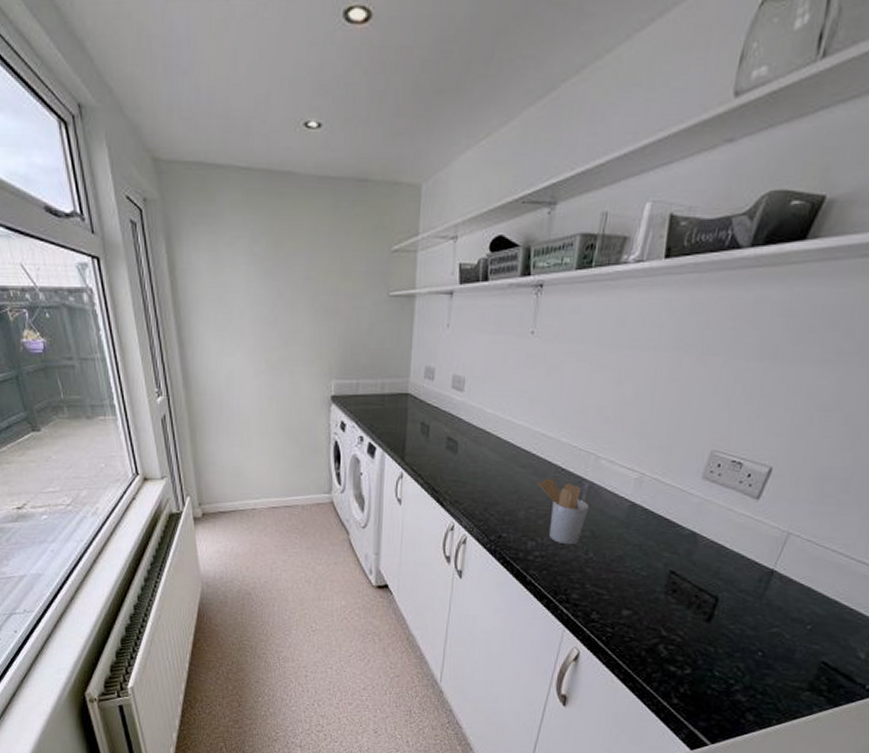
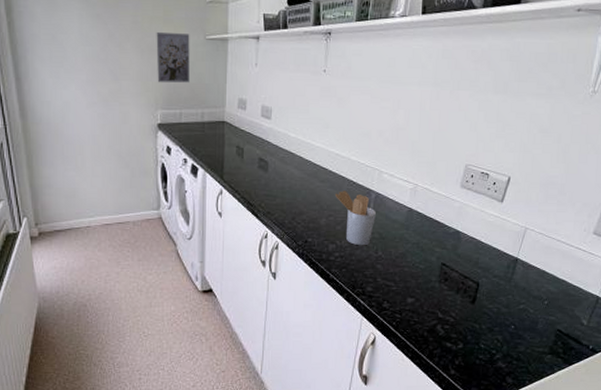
wall art: none [331,288,371,349] -> present [156,31,190,83]

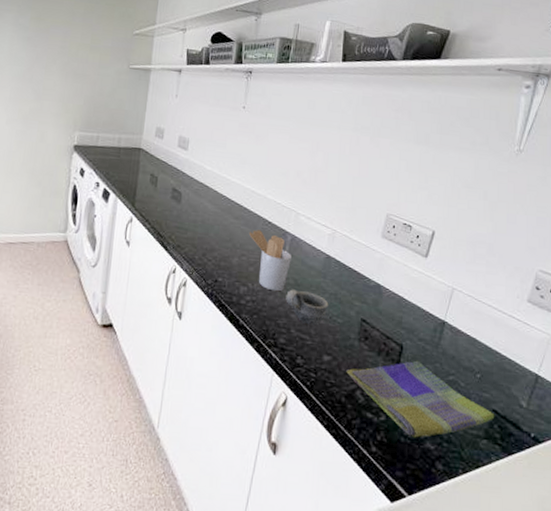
wall art: present [156,31,190,83] -> none [78,57,114,108]
cup: none [372,242,412,273] -> present [286,289,329,326]
dish towel: none [428,294,559,359] -> present [346,360,495,438]

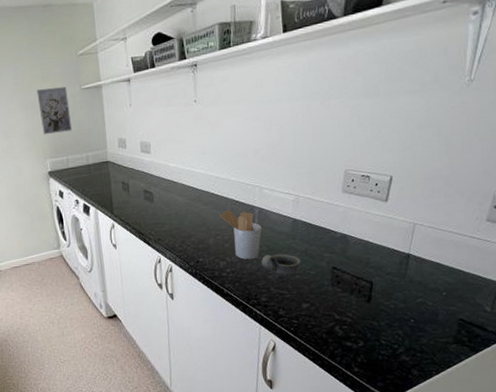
wall art: none [78,57,114,108] -> present [36,86,72,135]
dish towel: present [346,360,495,438] -> none [324,292,462,354]

